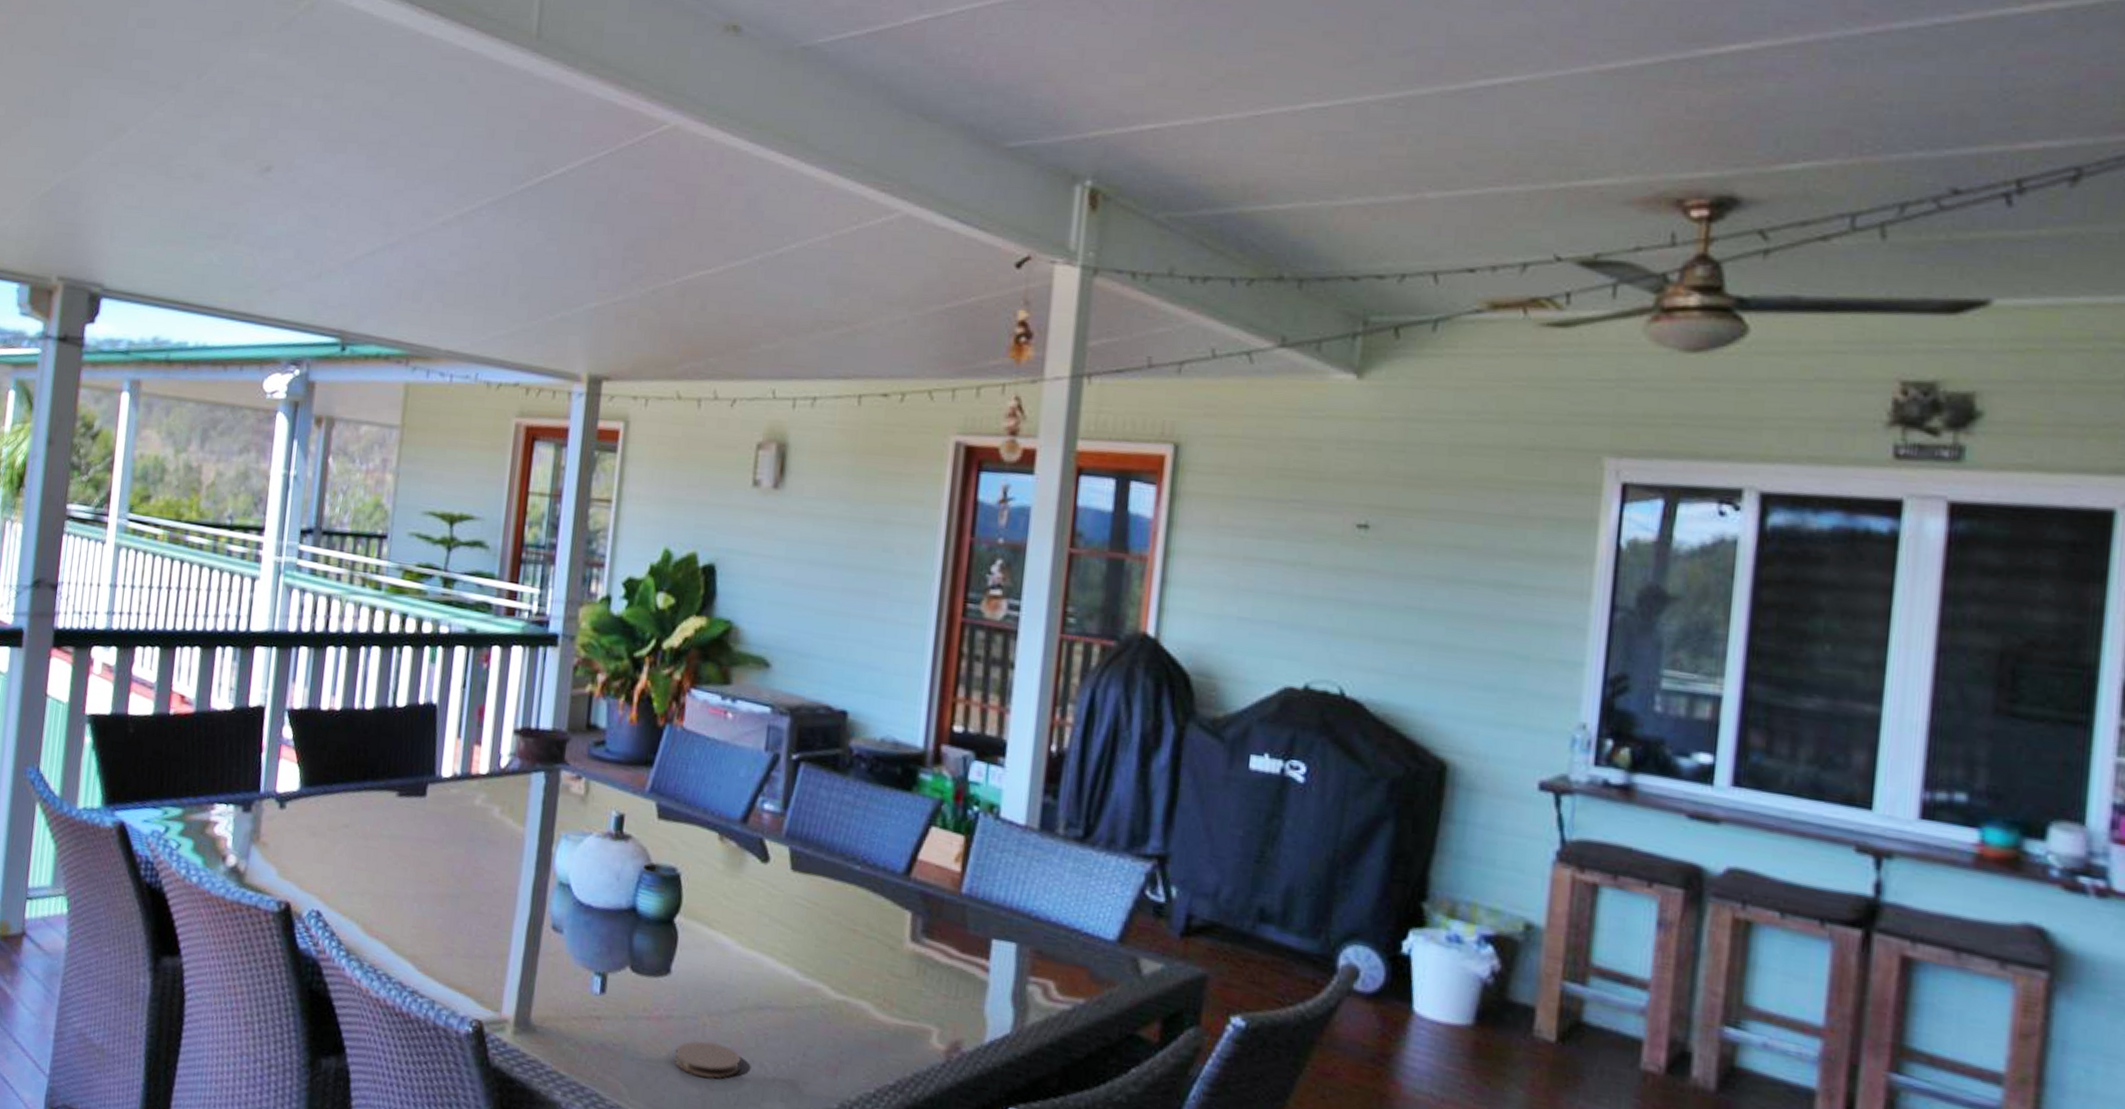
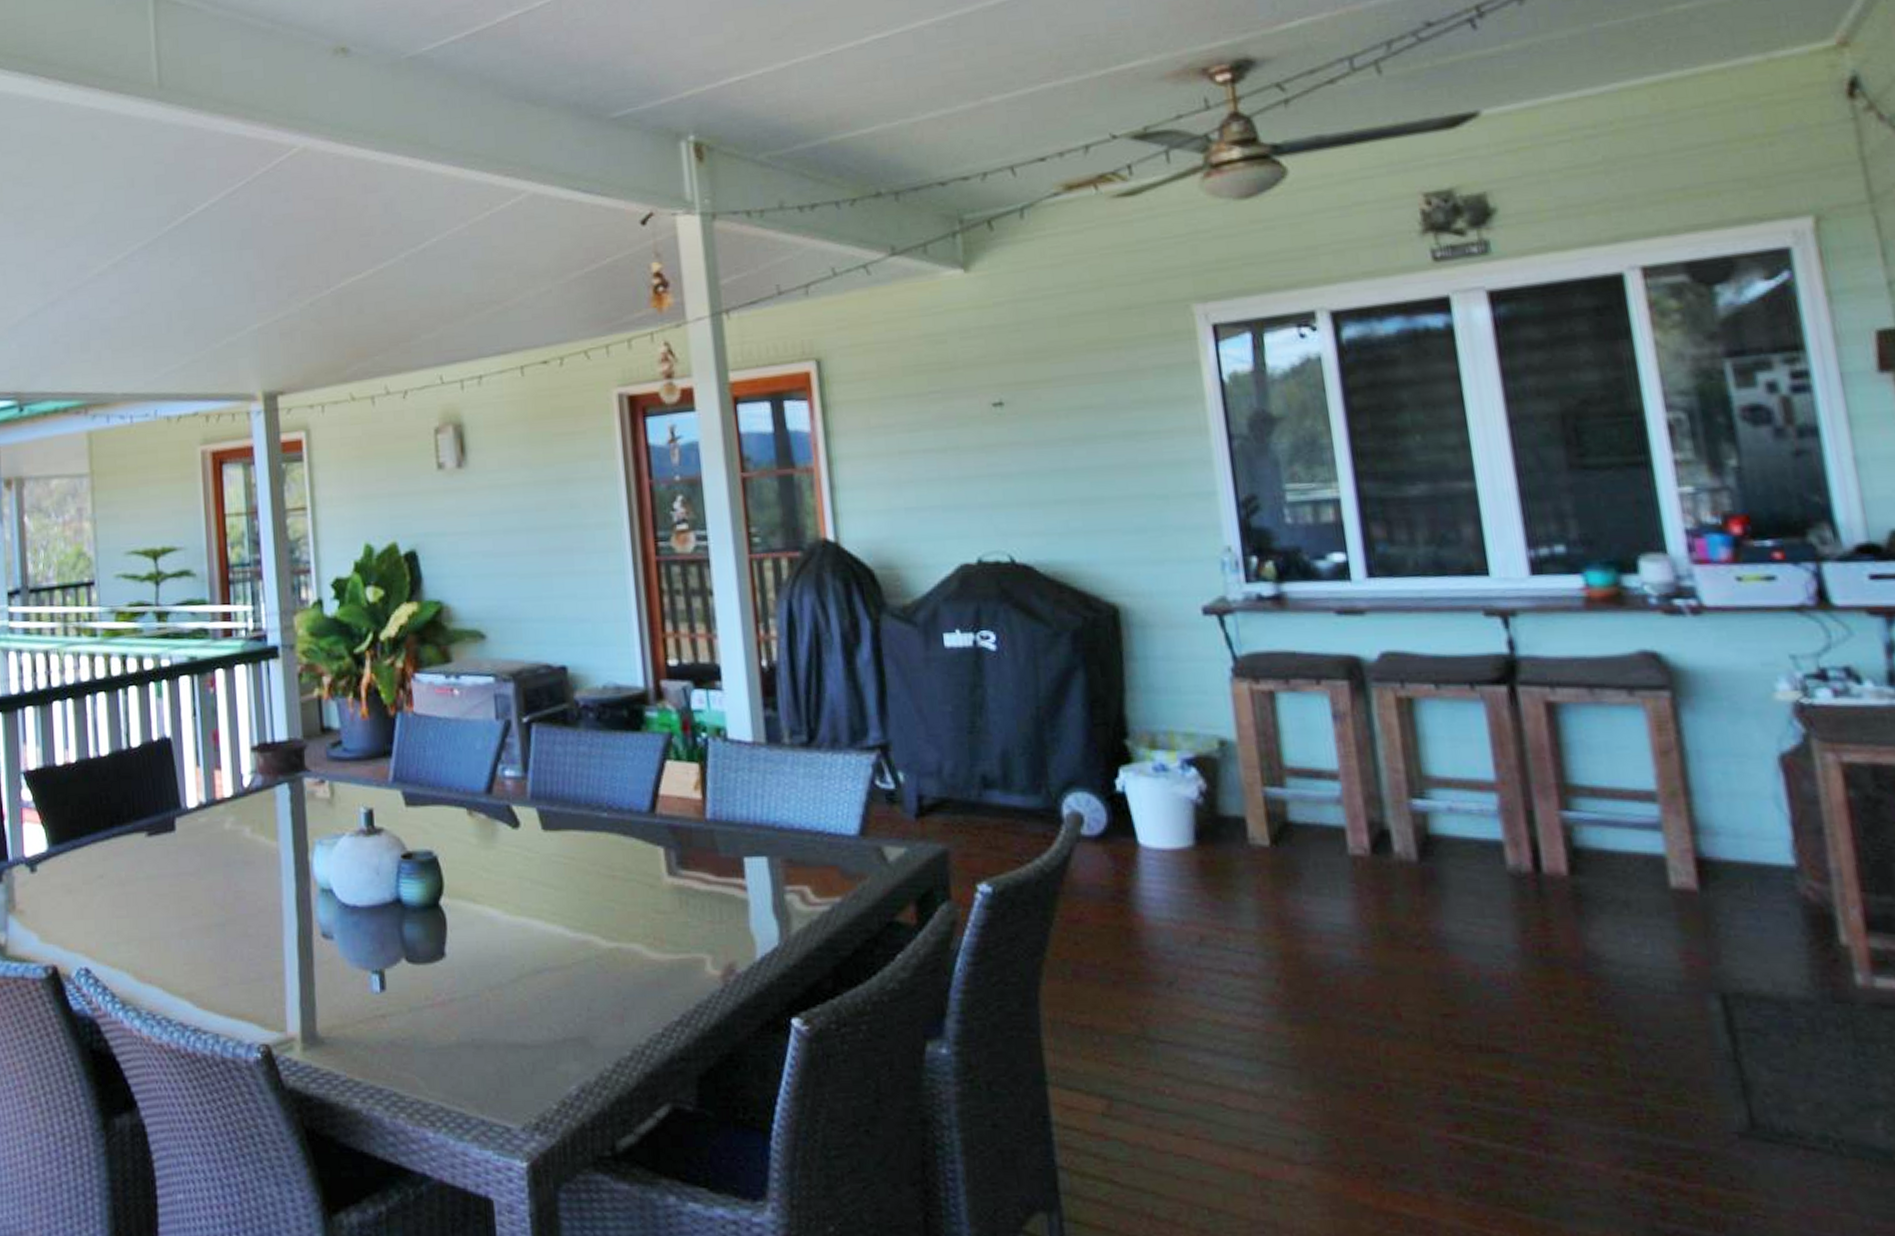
coaster: present [674,1040,741,1079] -> none [463,1015,530,1053]

